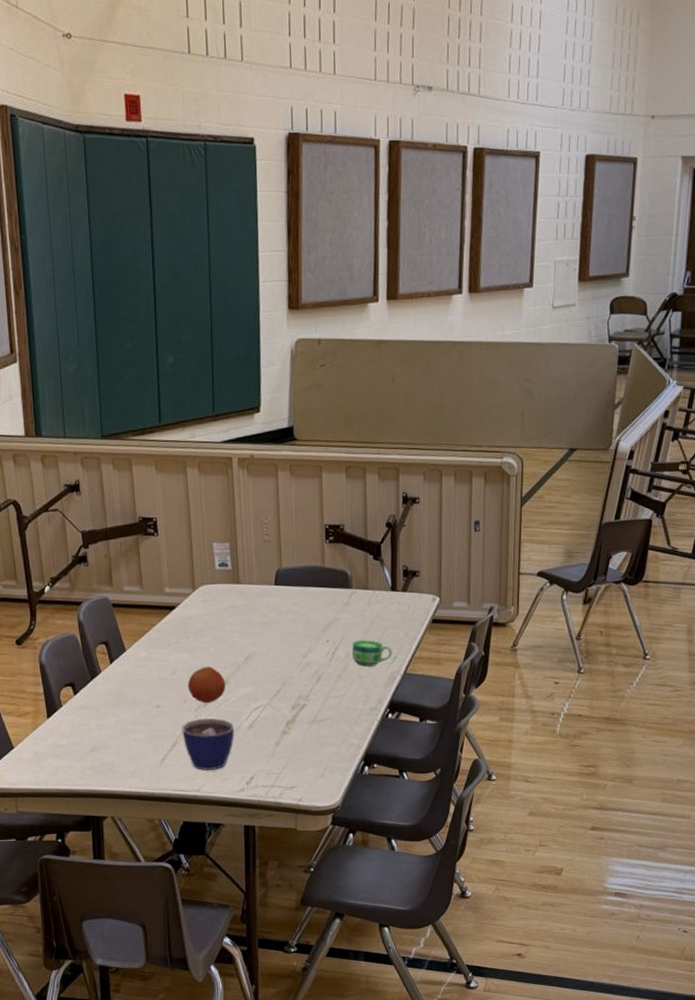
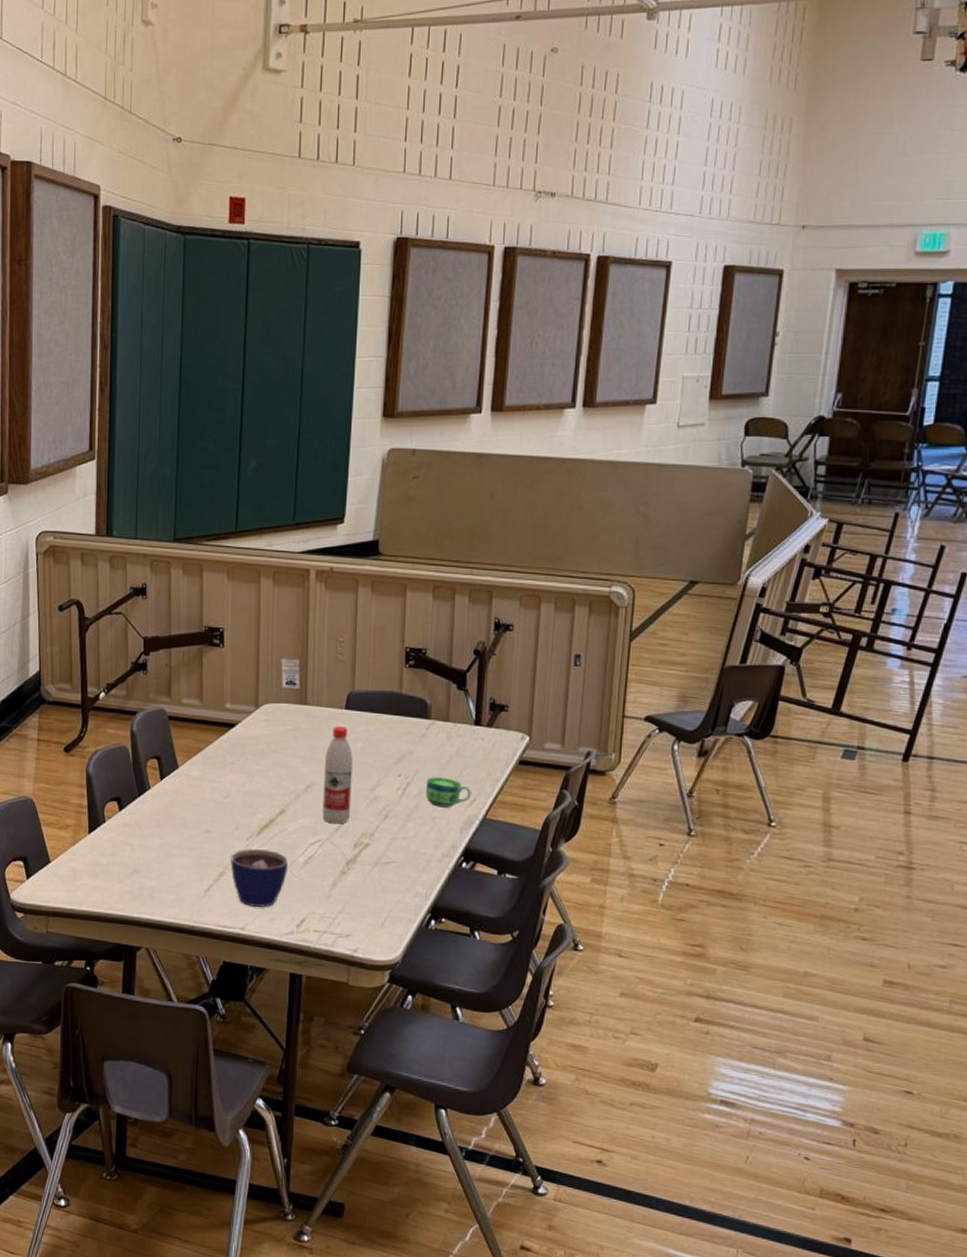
fruit: present [187,667,226,703] -> none [241,792,283,832]
water bottle: none [259,601,287,690] -> present [322,726,353,824]

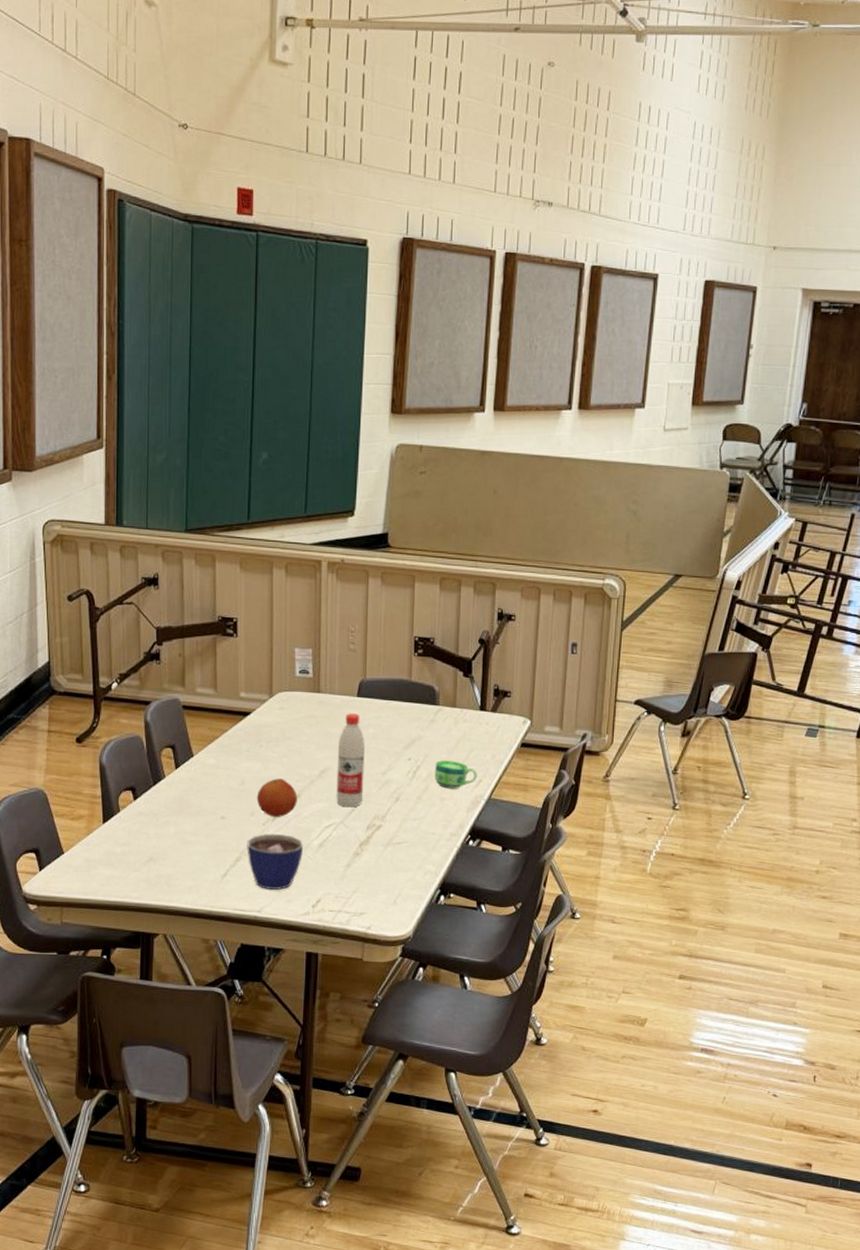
fruit: none [241,792,283,832] -> present [256,778,298,817]

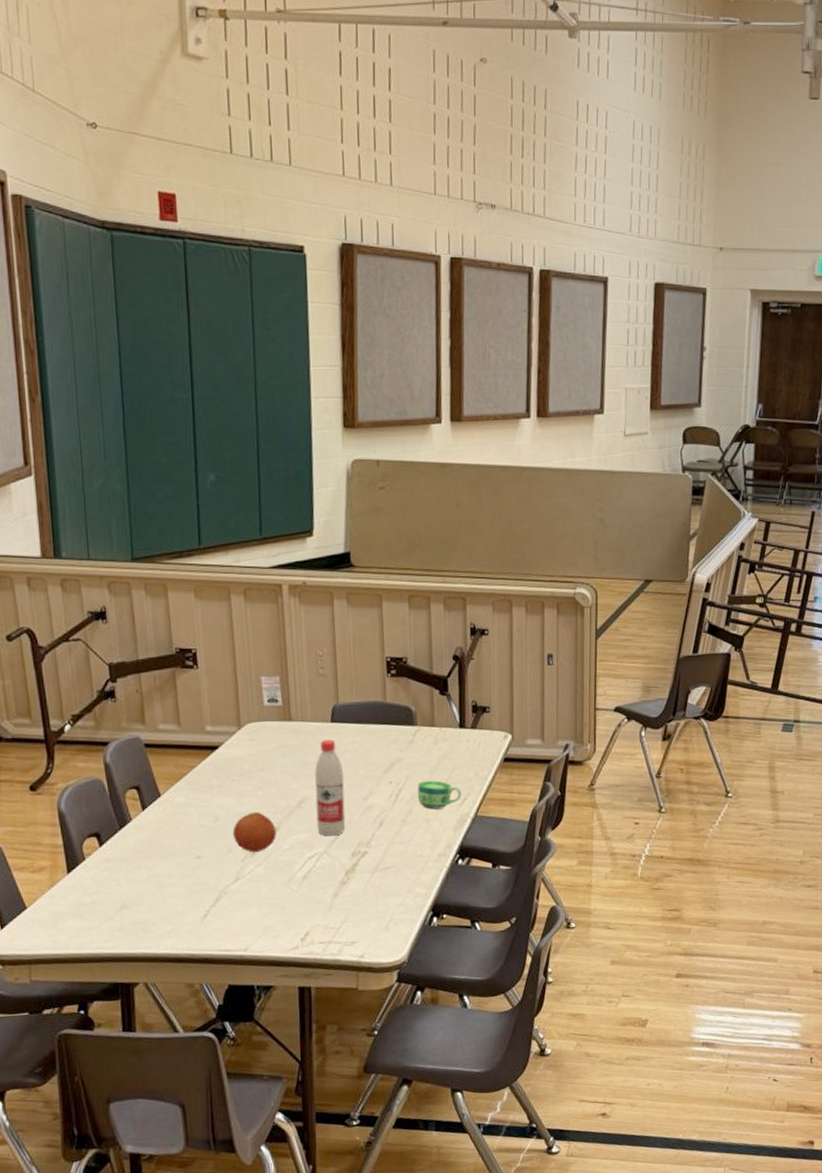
cup: present [247,834,304,890] -> none [226,869,287,927]

